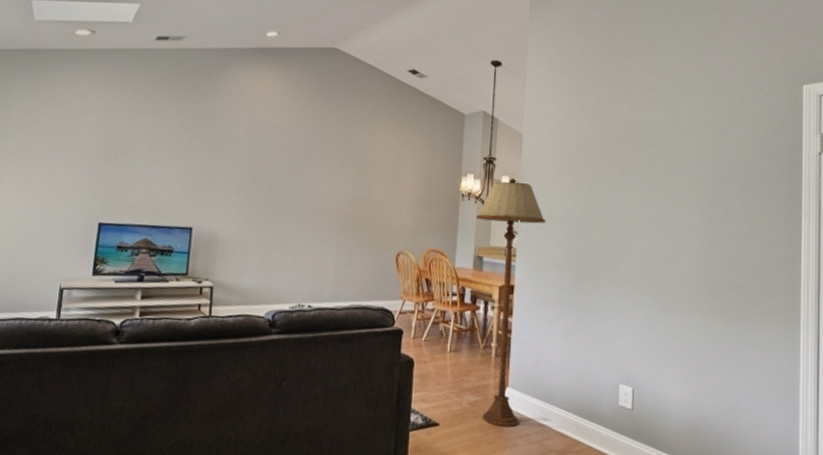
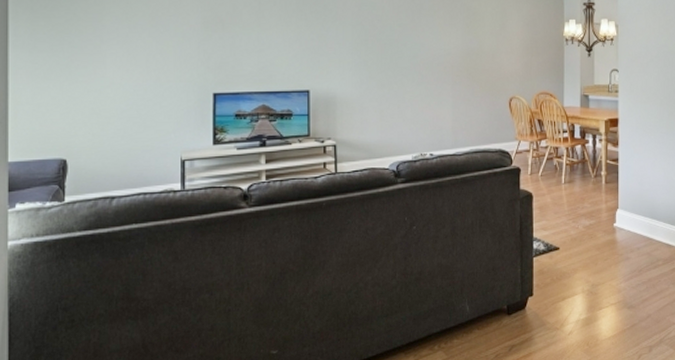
floor lamp: present [476,177,546,427] -> none [580,20,644,243]

